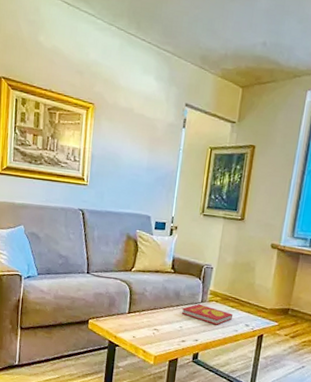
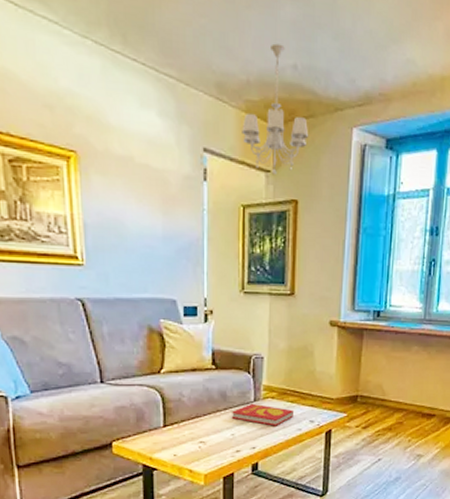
chandelier: none [216,26,270,125] -> present [242,43,309,174]

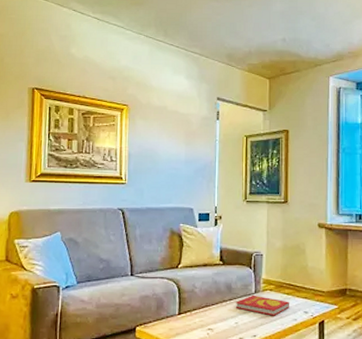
chandelier: present [242,43,309,174] -> none [245,26,296,112]

